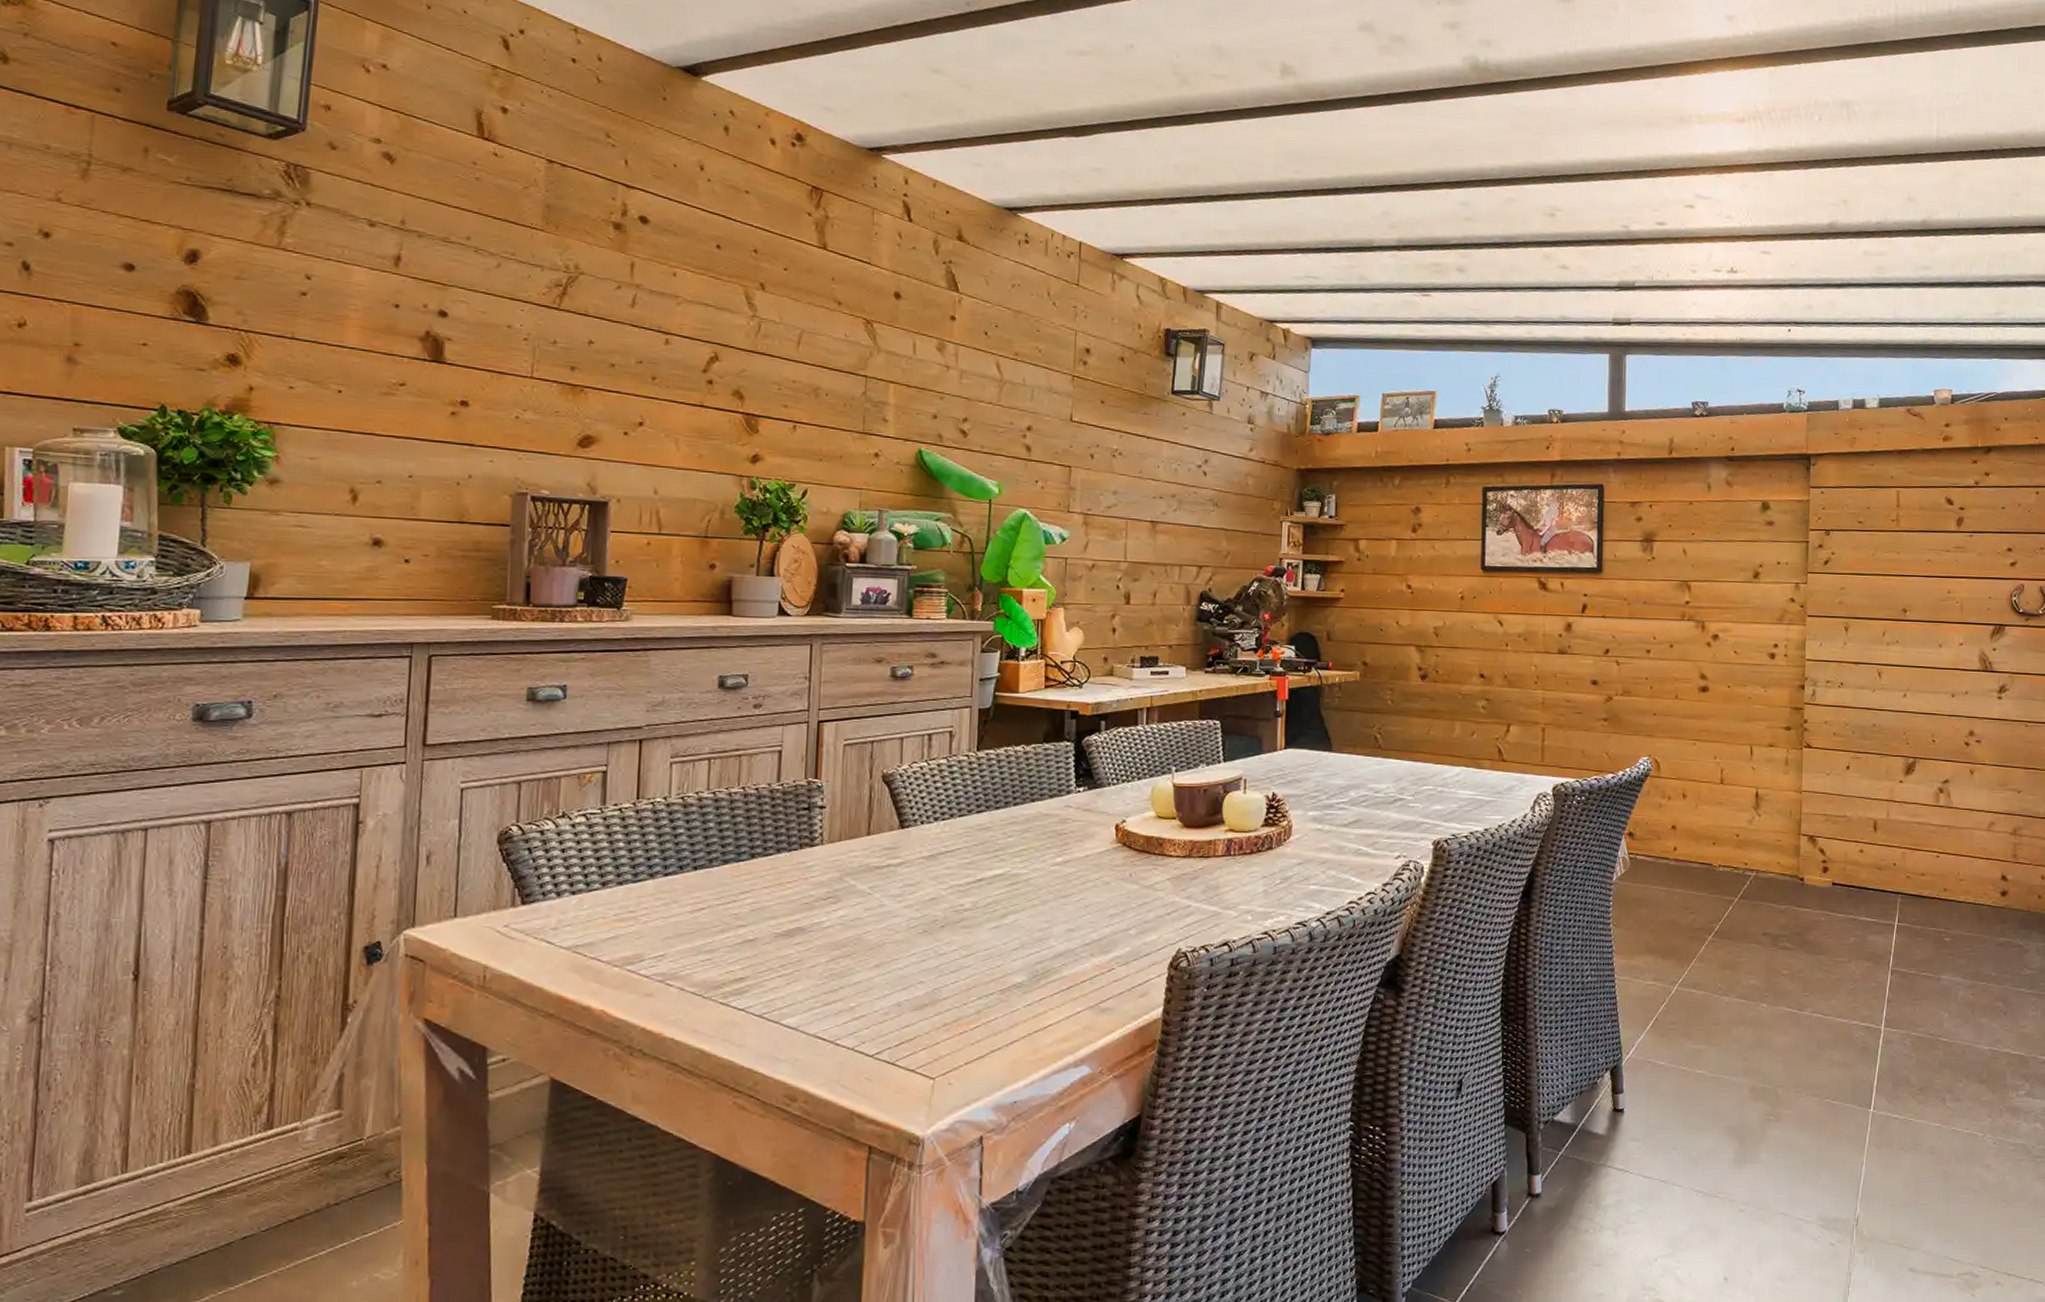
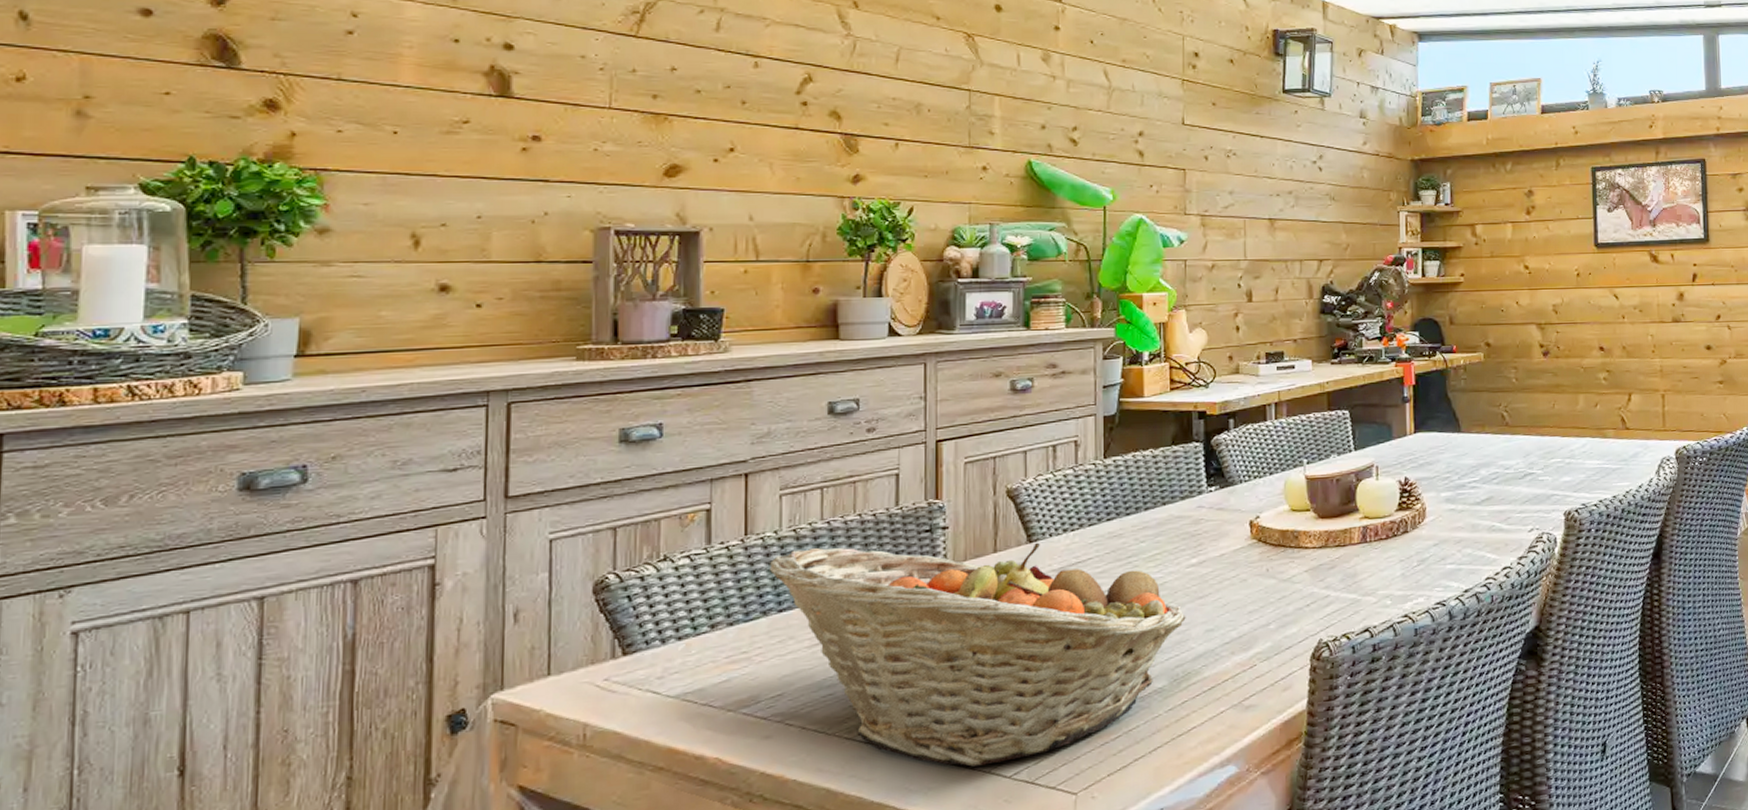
fruit basket: none [658,817,1048,1042] -> present [770,542,1186,767]

